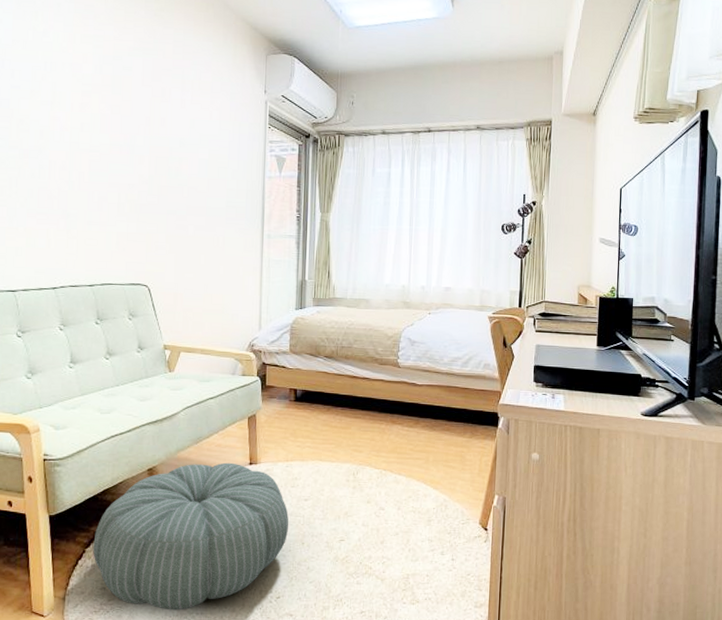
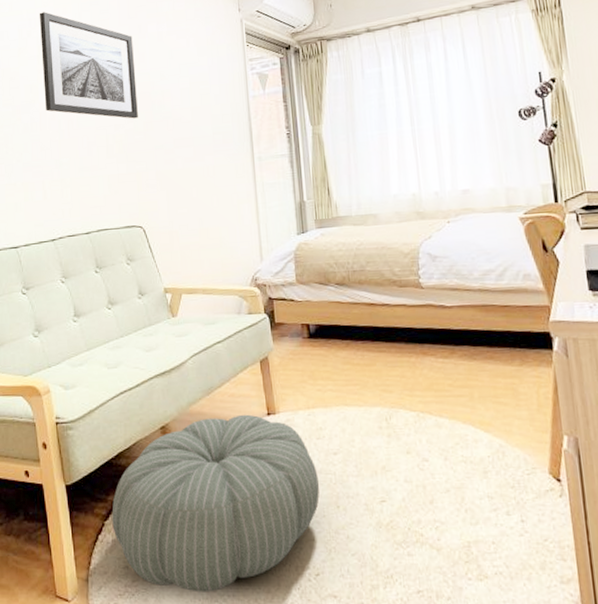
wall art: none [55,57,155,181] -> present [39,12,138,119]

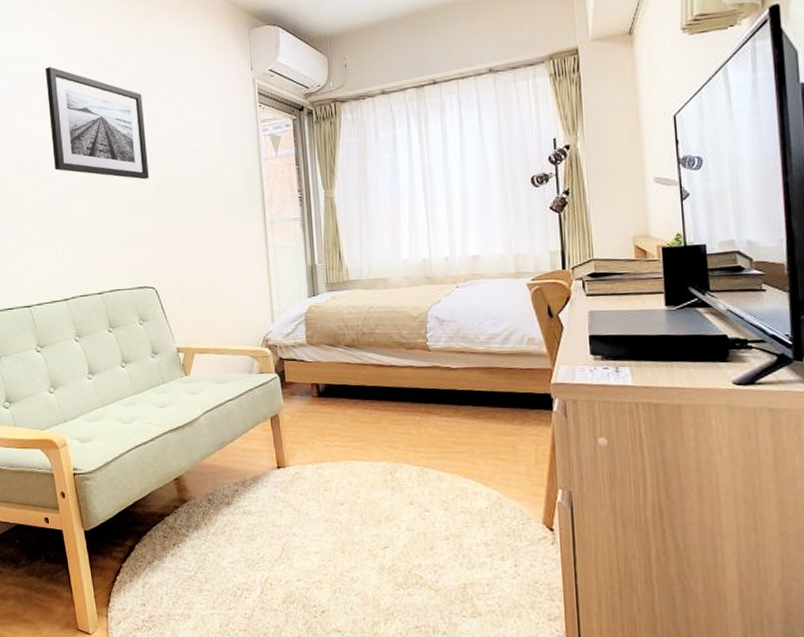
pouf: present [112,414,320,593] -> none [129,467,327,627]

